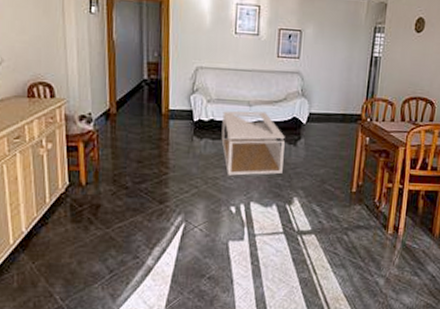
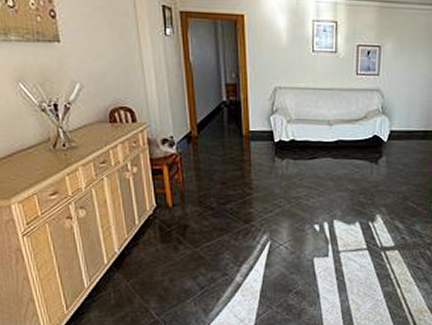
coffee table: present [221,111,285,176] -> none [303,130,366,195]

